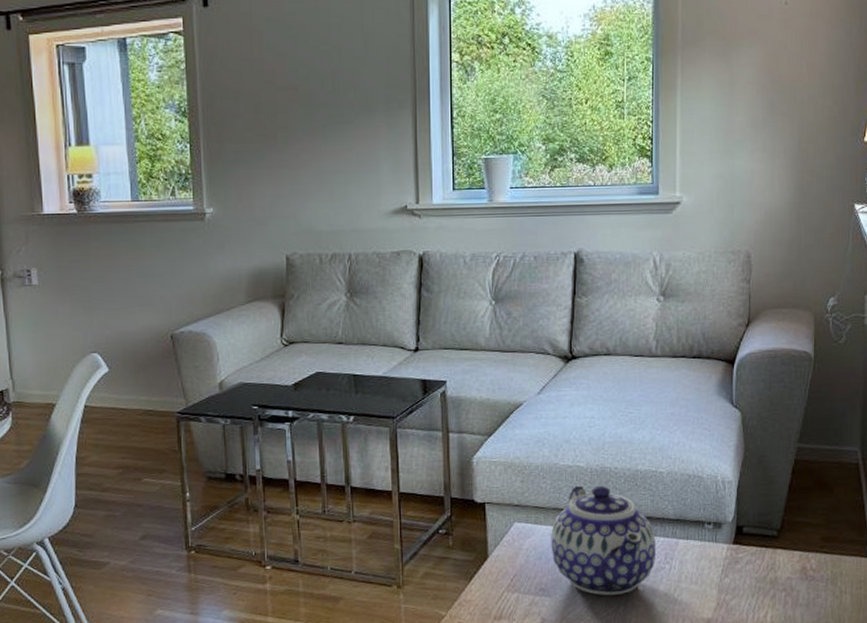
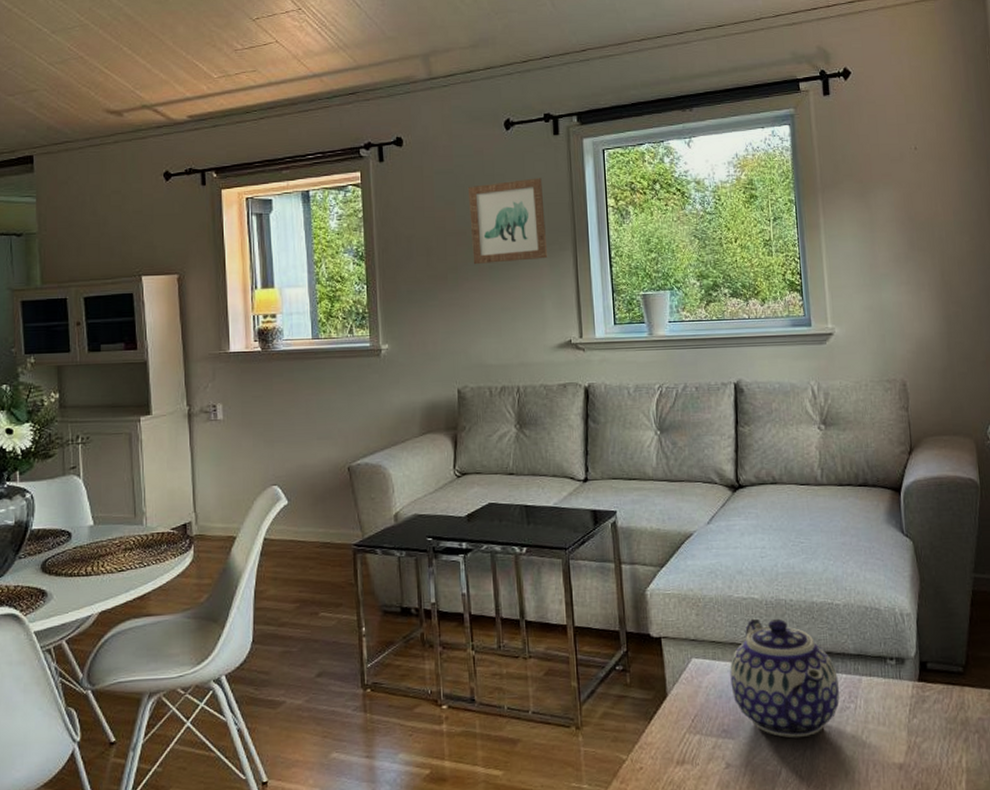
wall art: none [301,28,385,124] -> present [469,178,548,265]

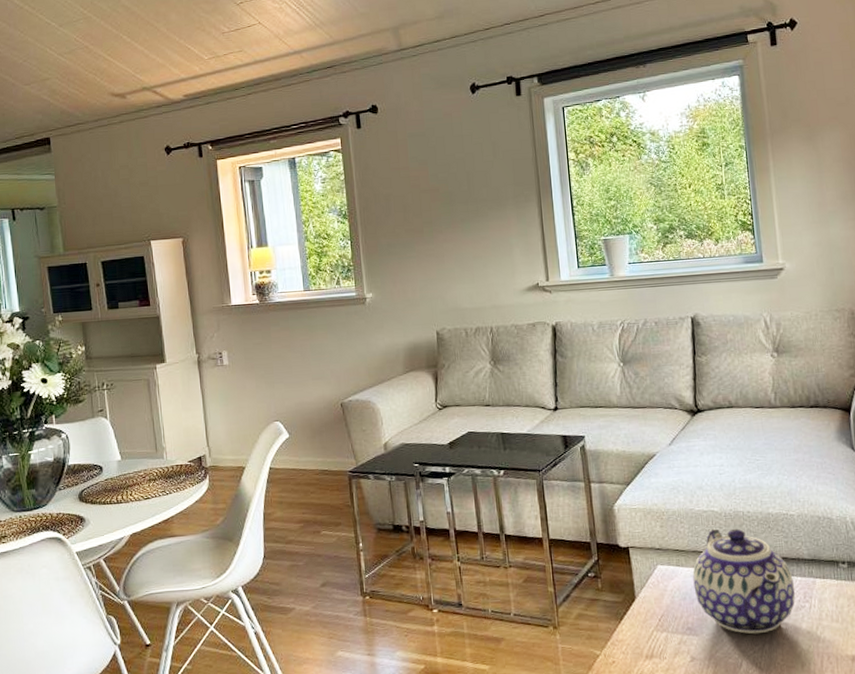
wall art: present [469,178,548,265] -> none [439,136,515,219]

